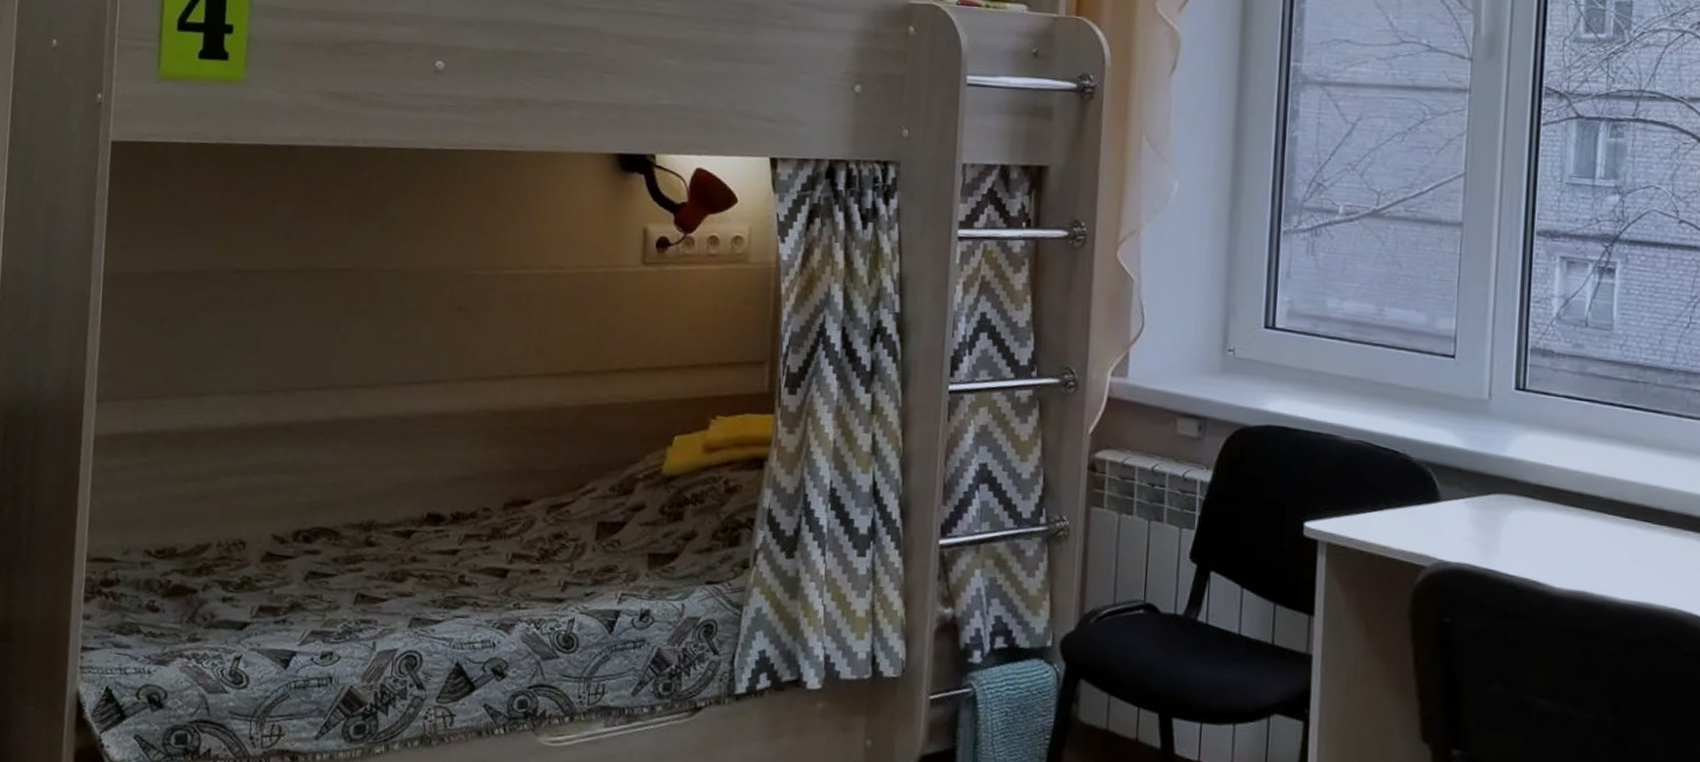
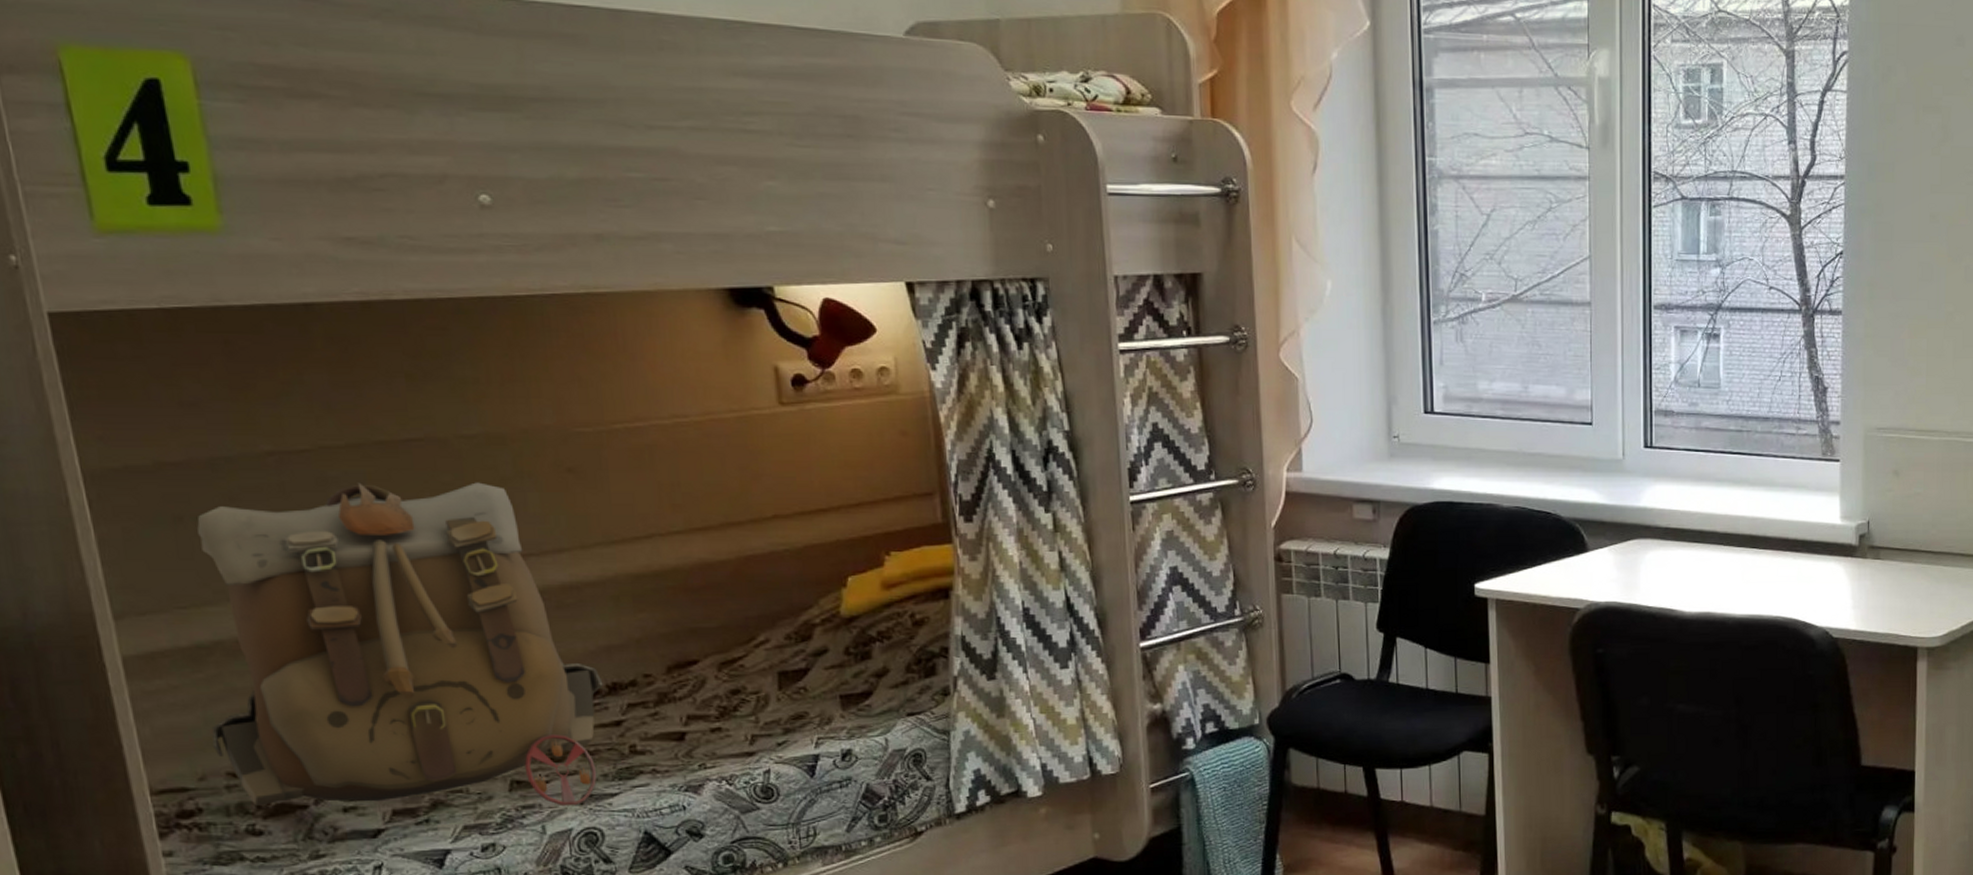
backpack: none [140,303,449,628] -> present [197,482,604,807]

